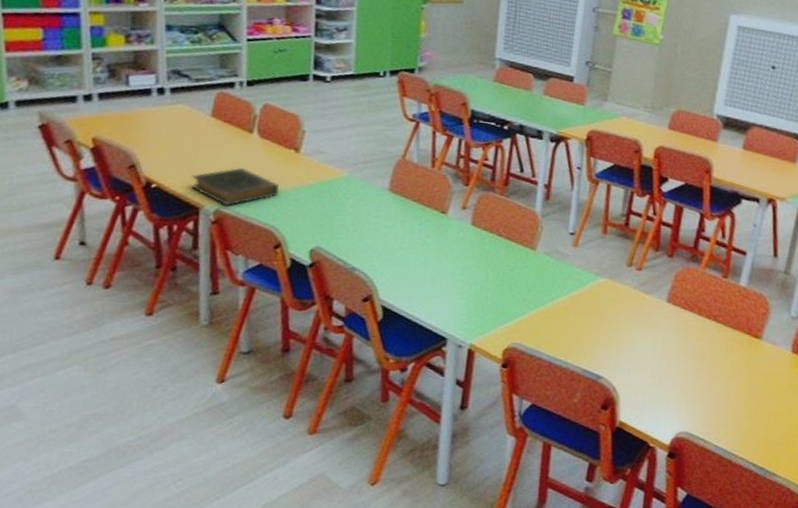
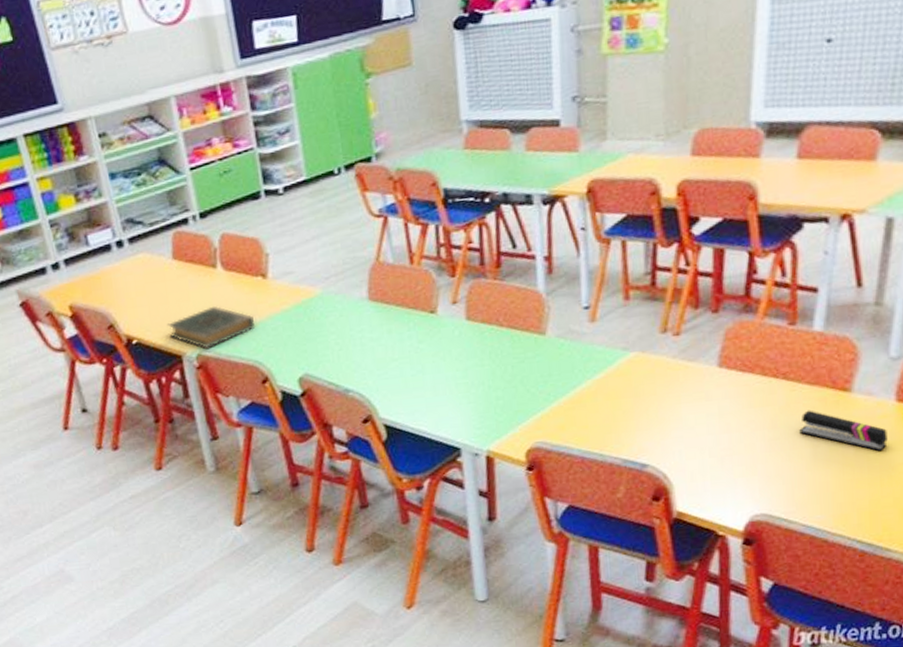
stapler: none [721,349,783,392] -> present [799,410,888,452]

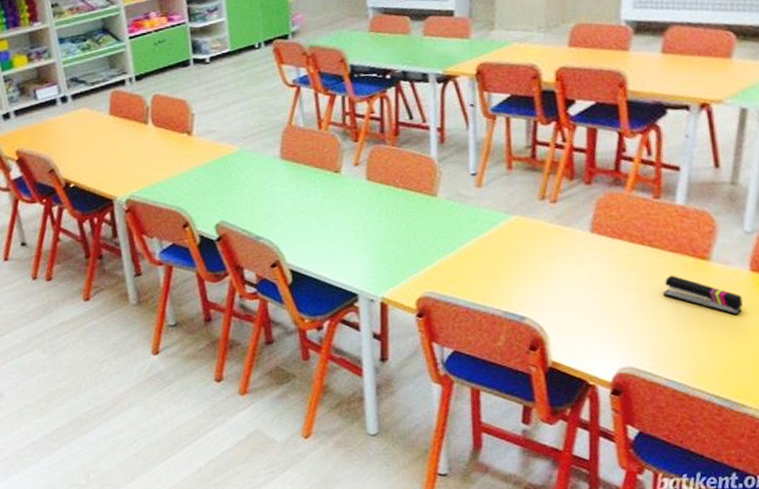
hardback book: present [166,306,256,349] -> none [101,157,180,194]

